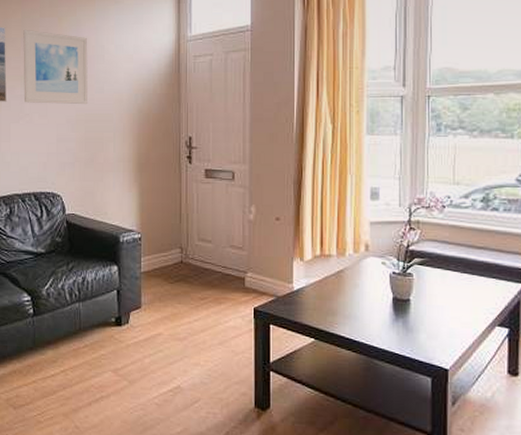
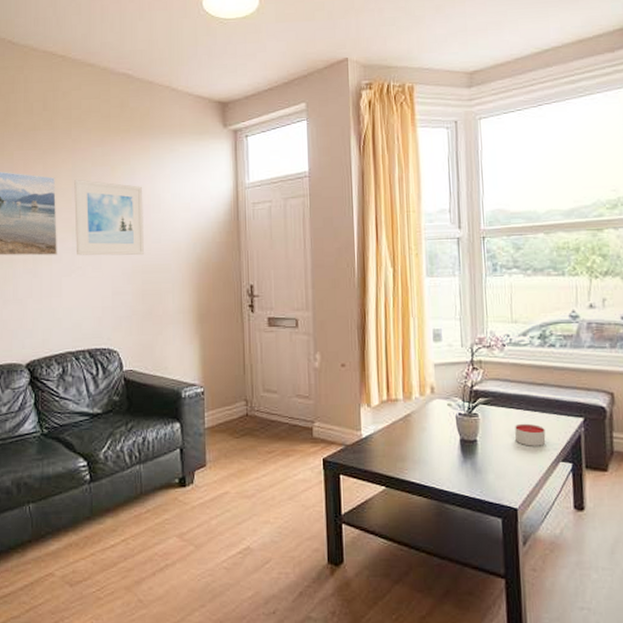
candle: none [451,285,482,310] -> present [515,423,546,446]

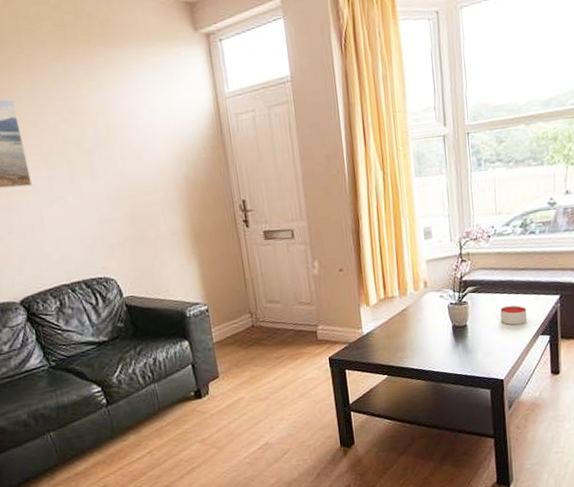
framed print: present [74,179,144,256] -> none [36,100,127,184]

